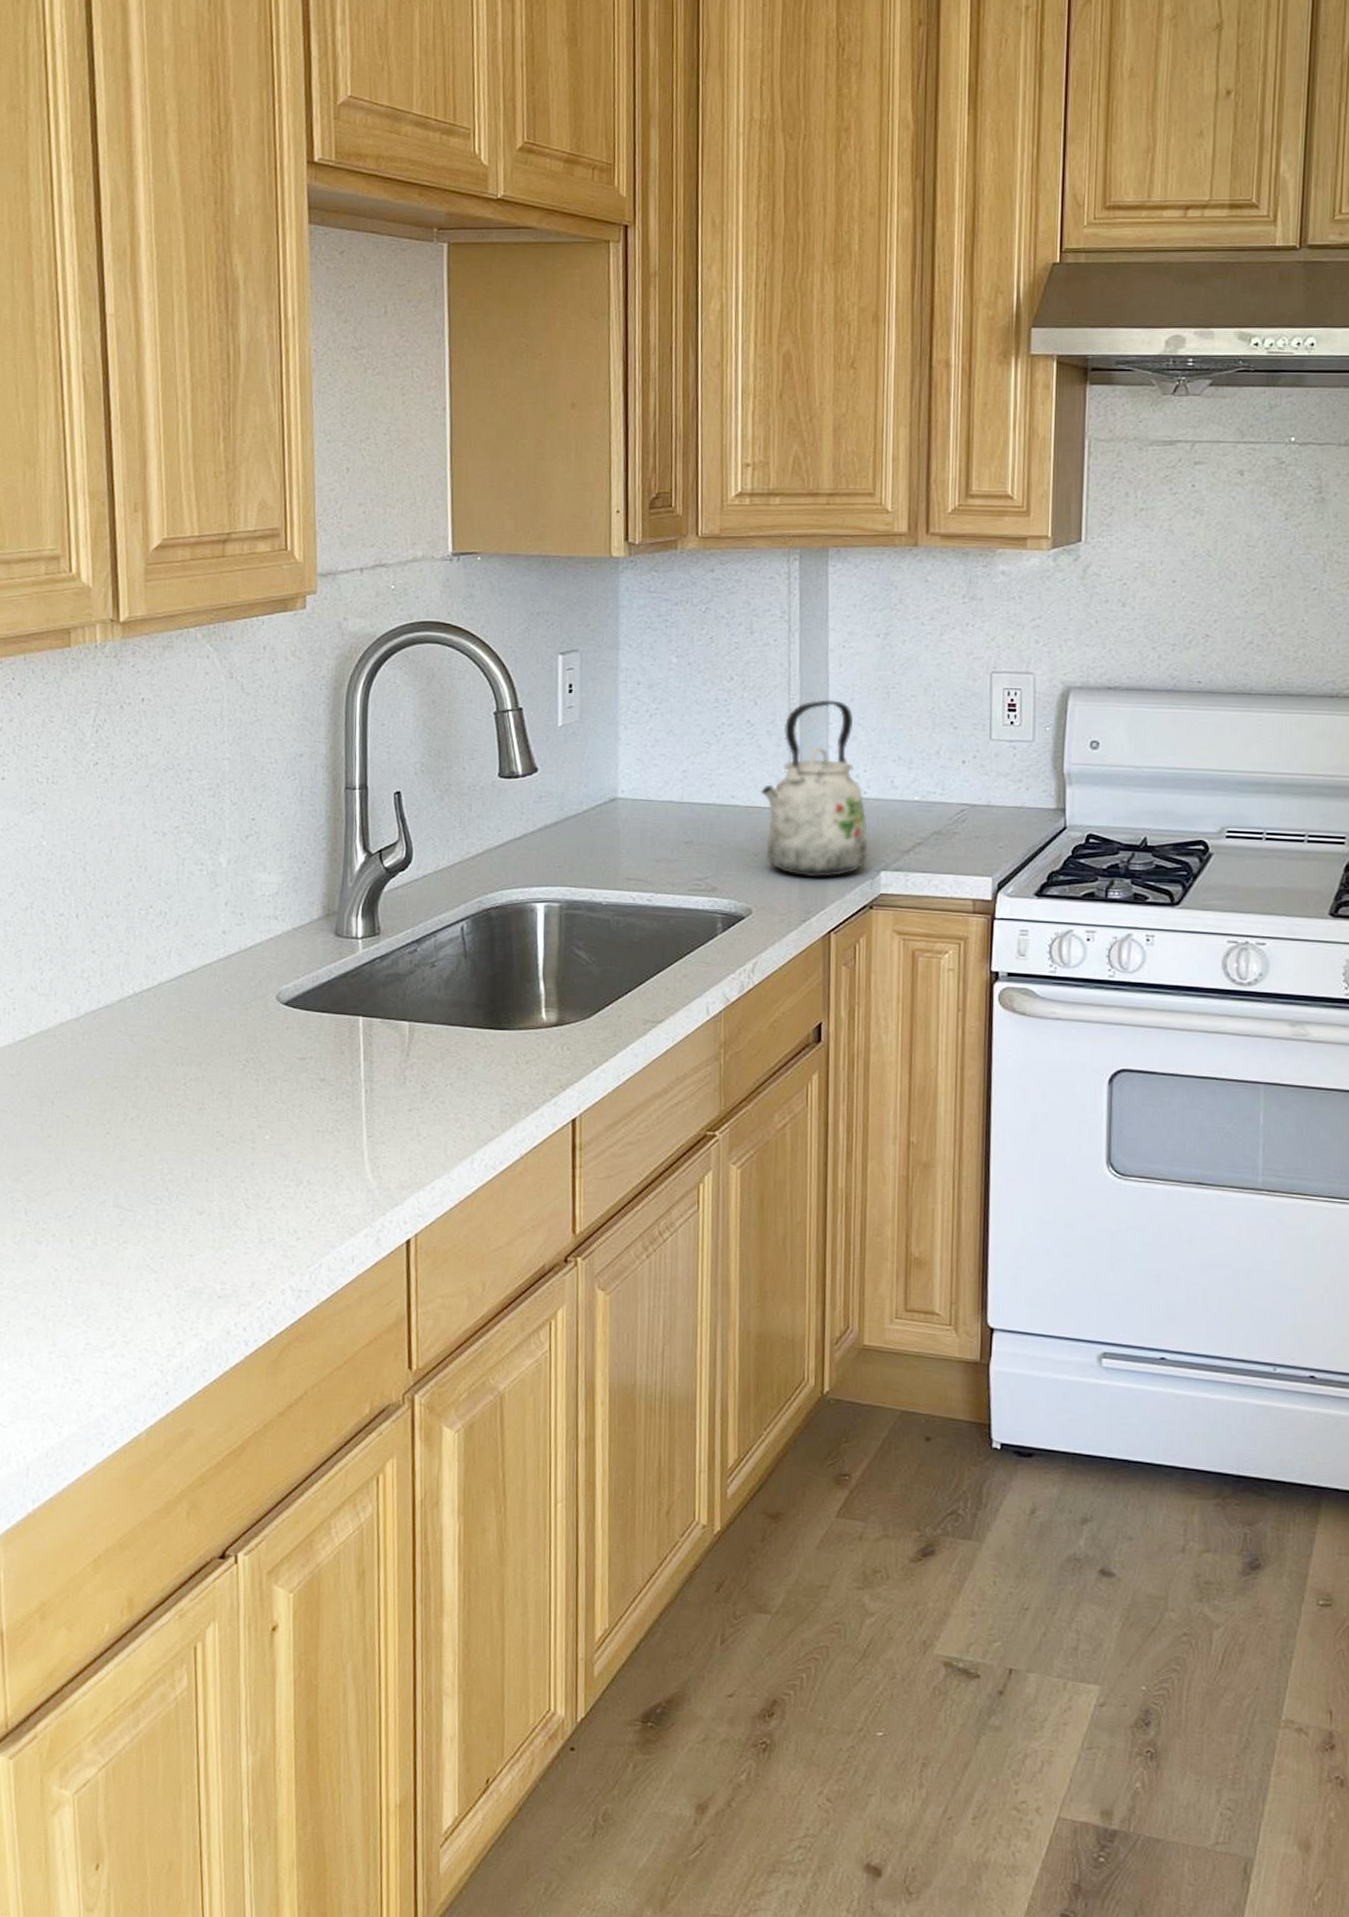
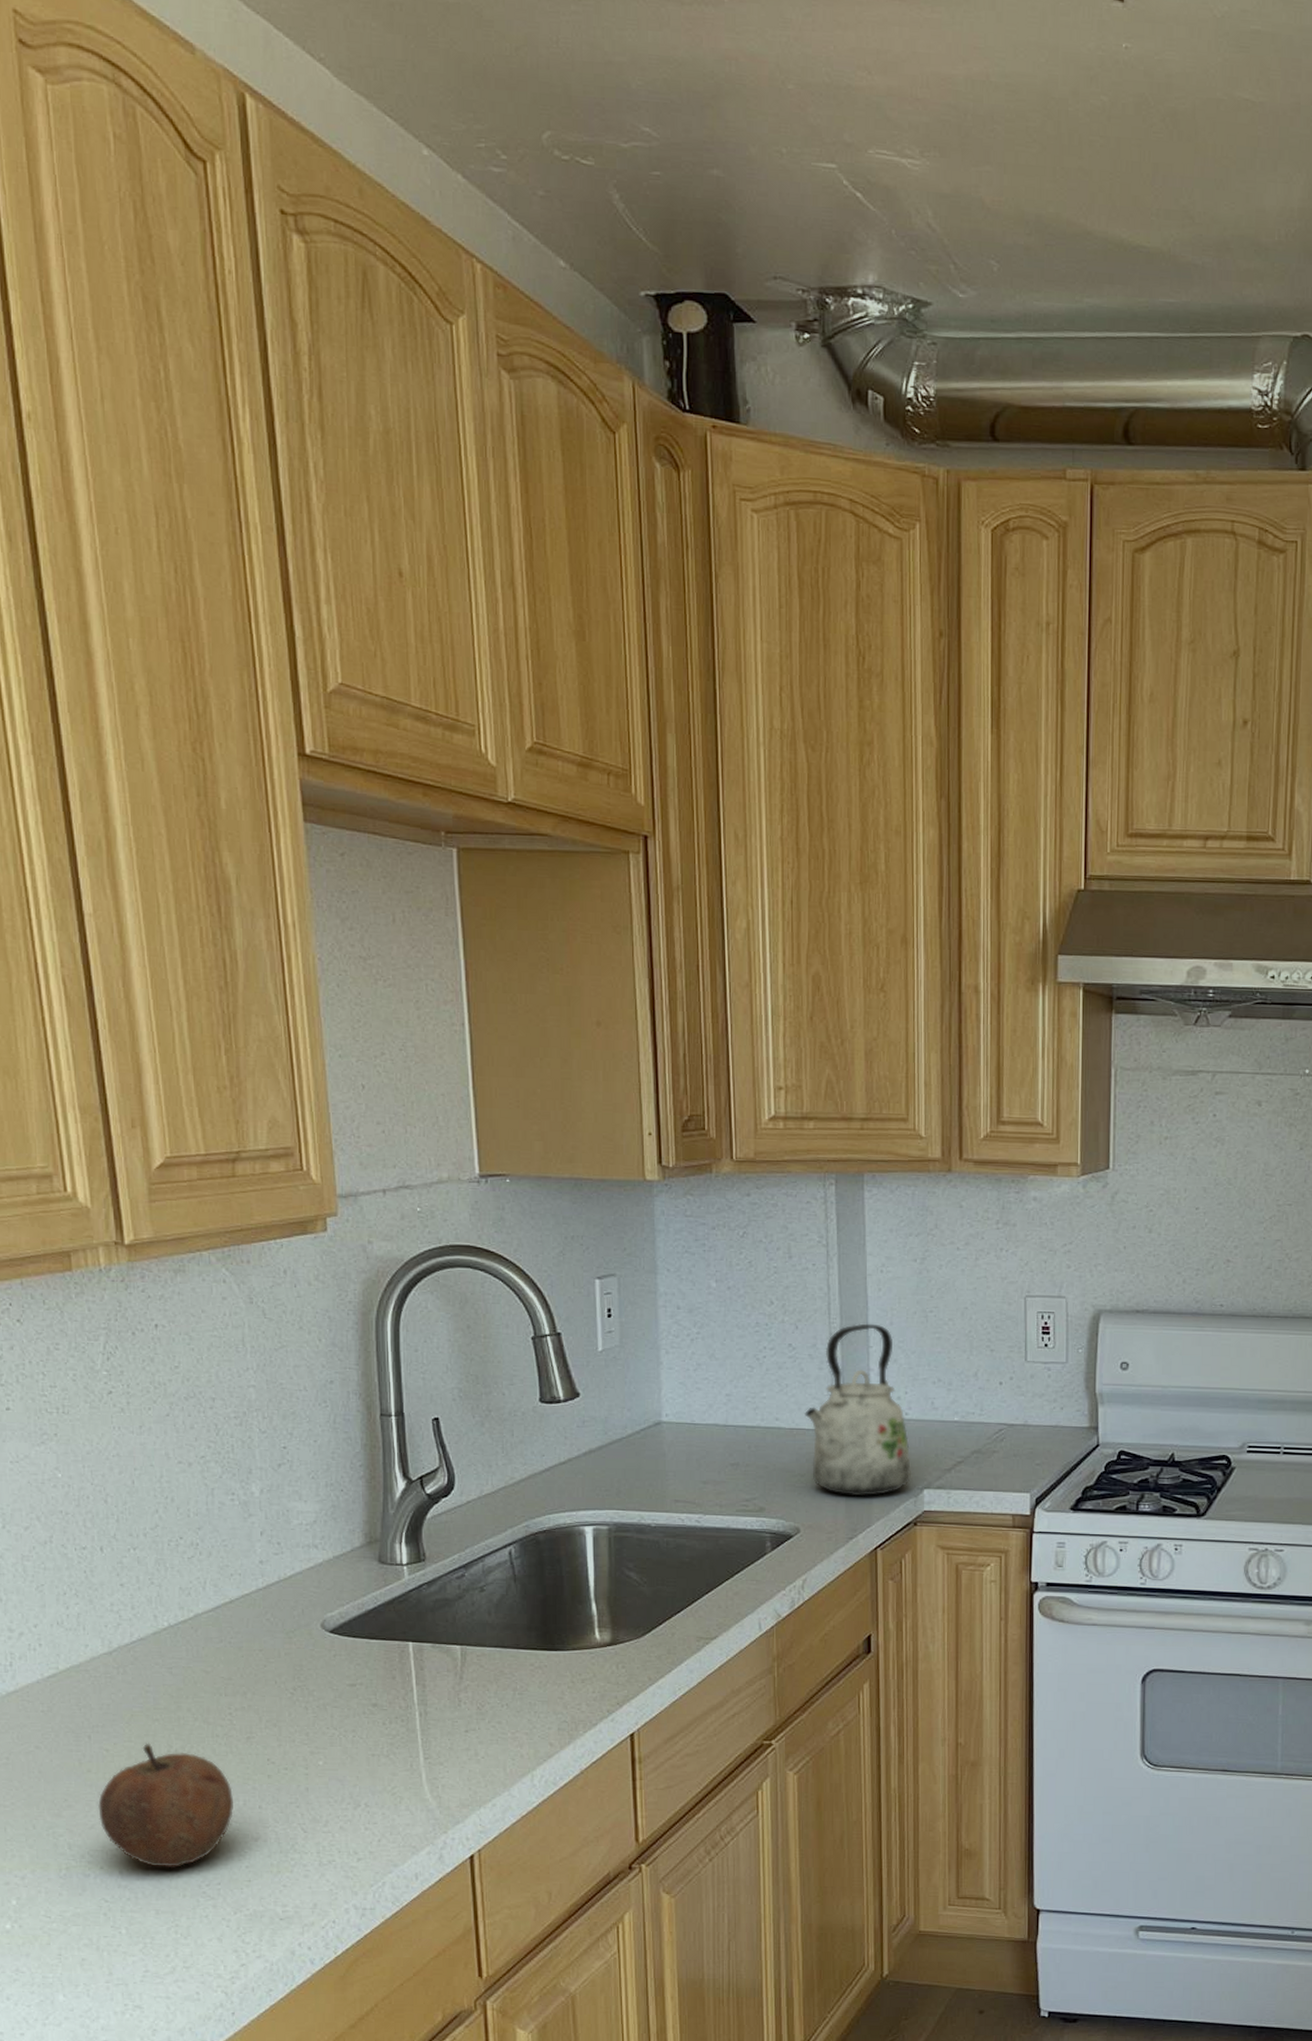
fruit: none [55,1110,182,1238] -> present [98,1743,233,1867]

